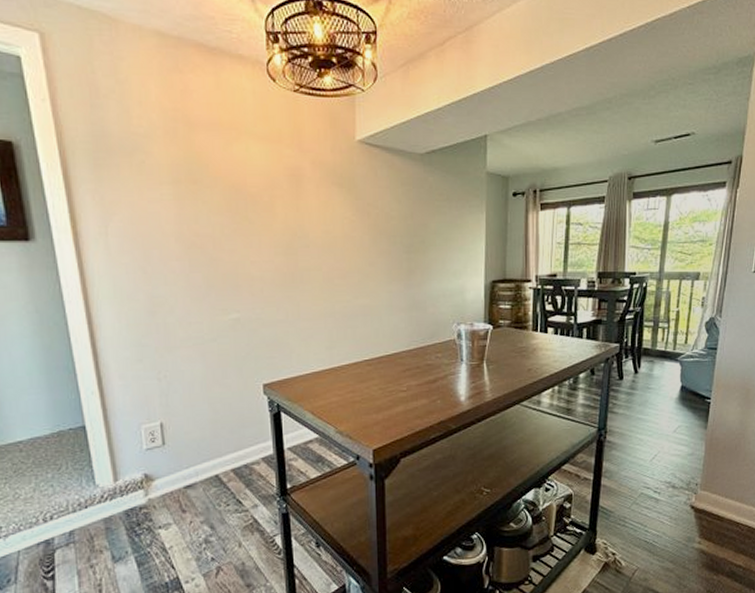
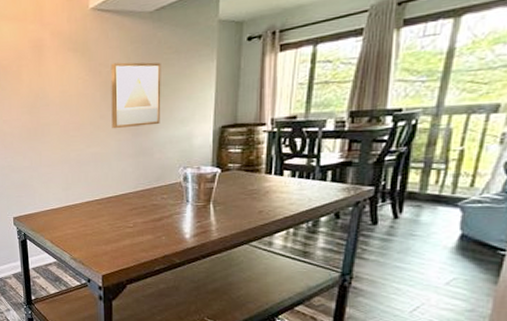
wall art: none [380,205,434,279] -> present [110,62,161,129]

